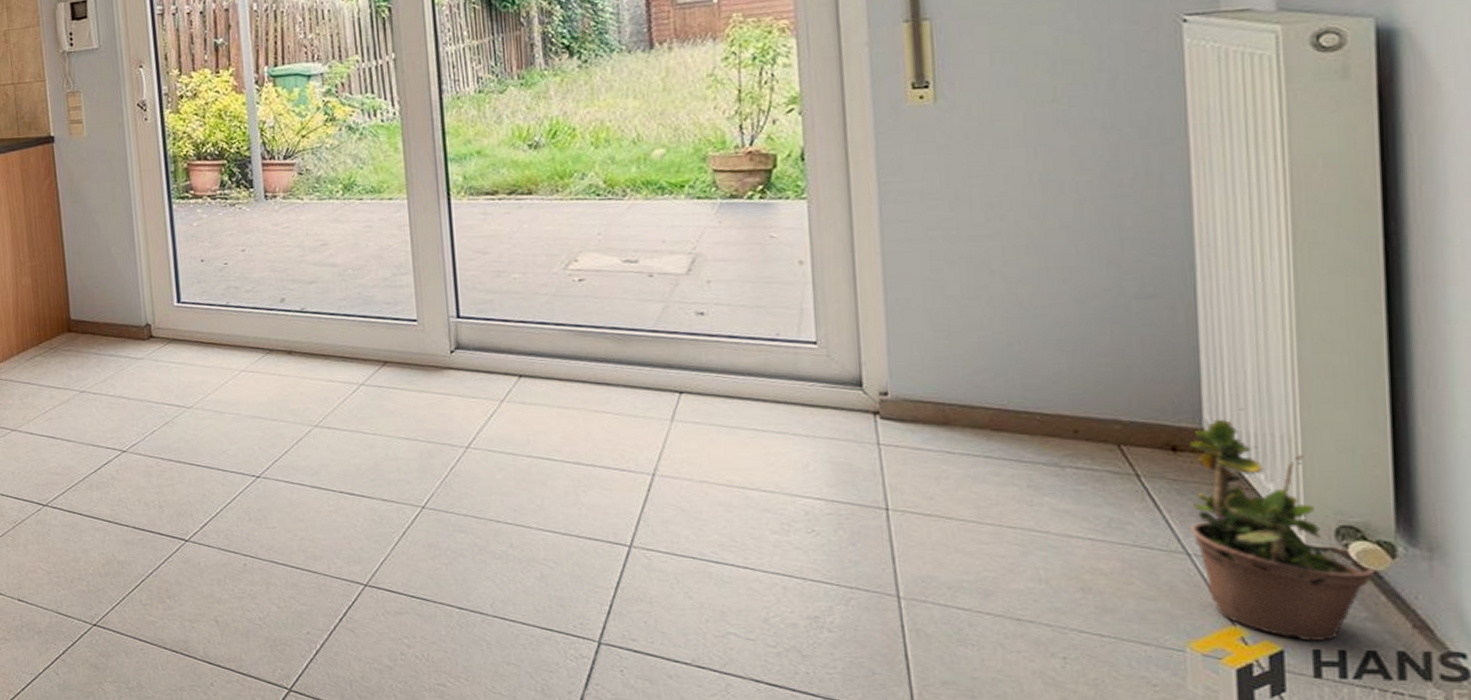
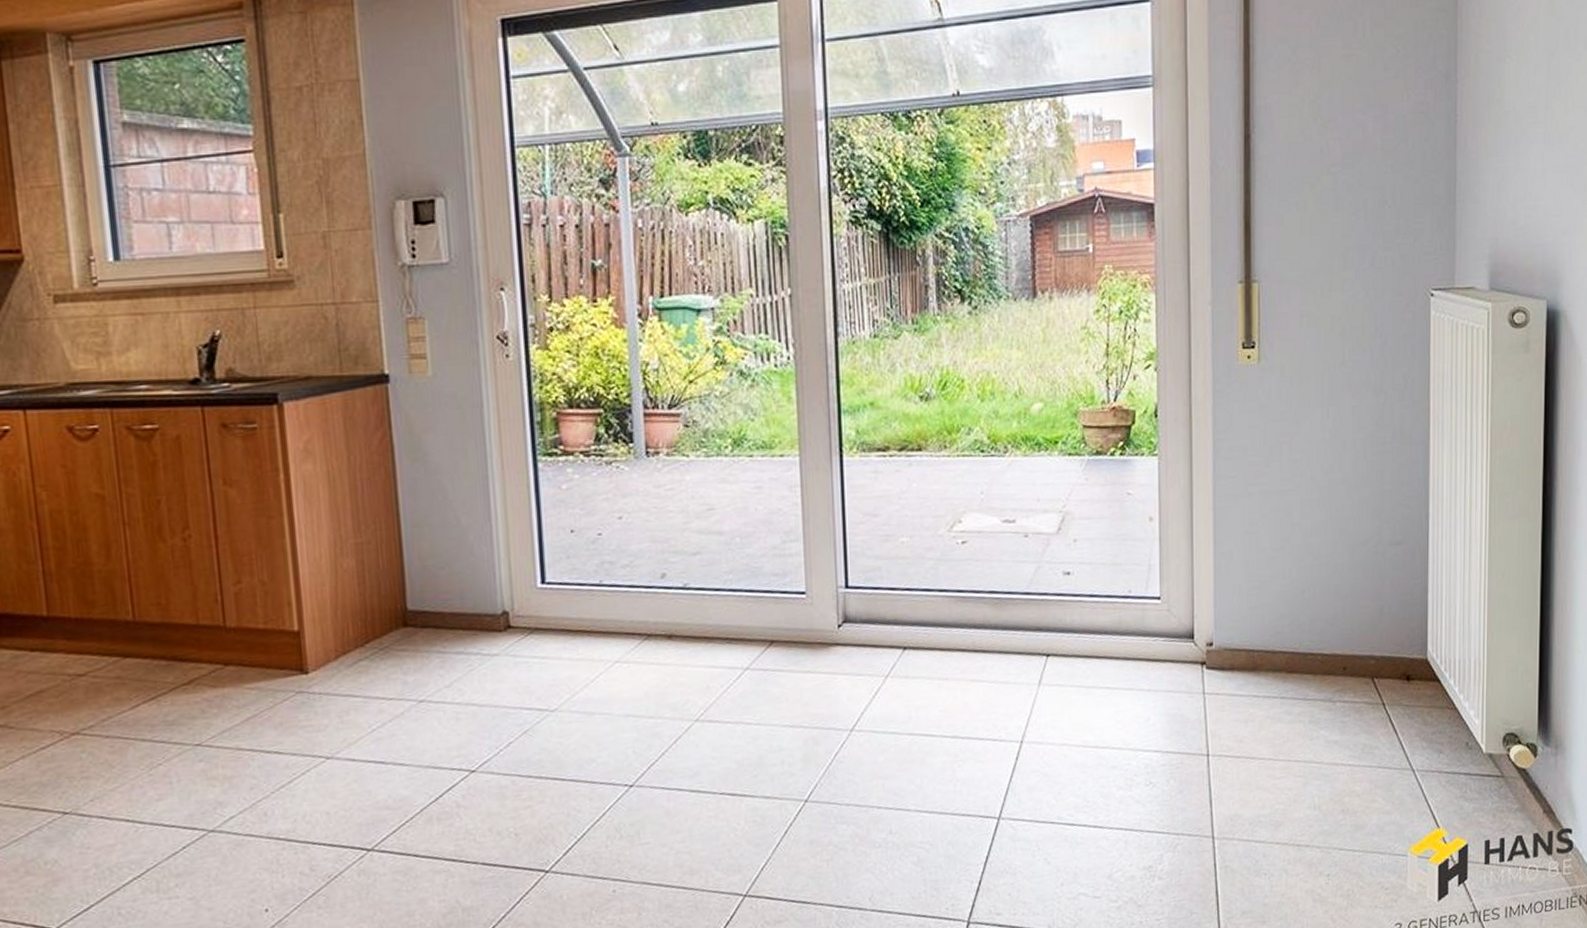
potted plant: present [1190,407,1376,641] -> none [1416,638,1525,834]

